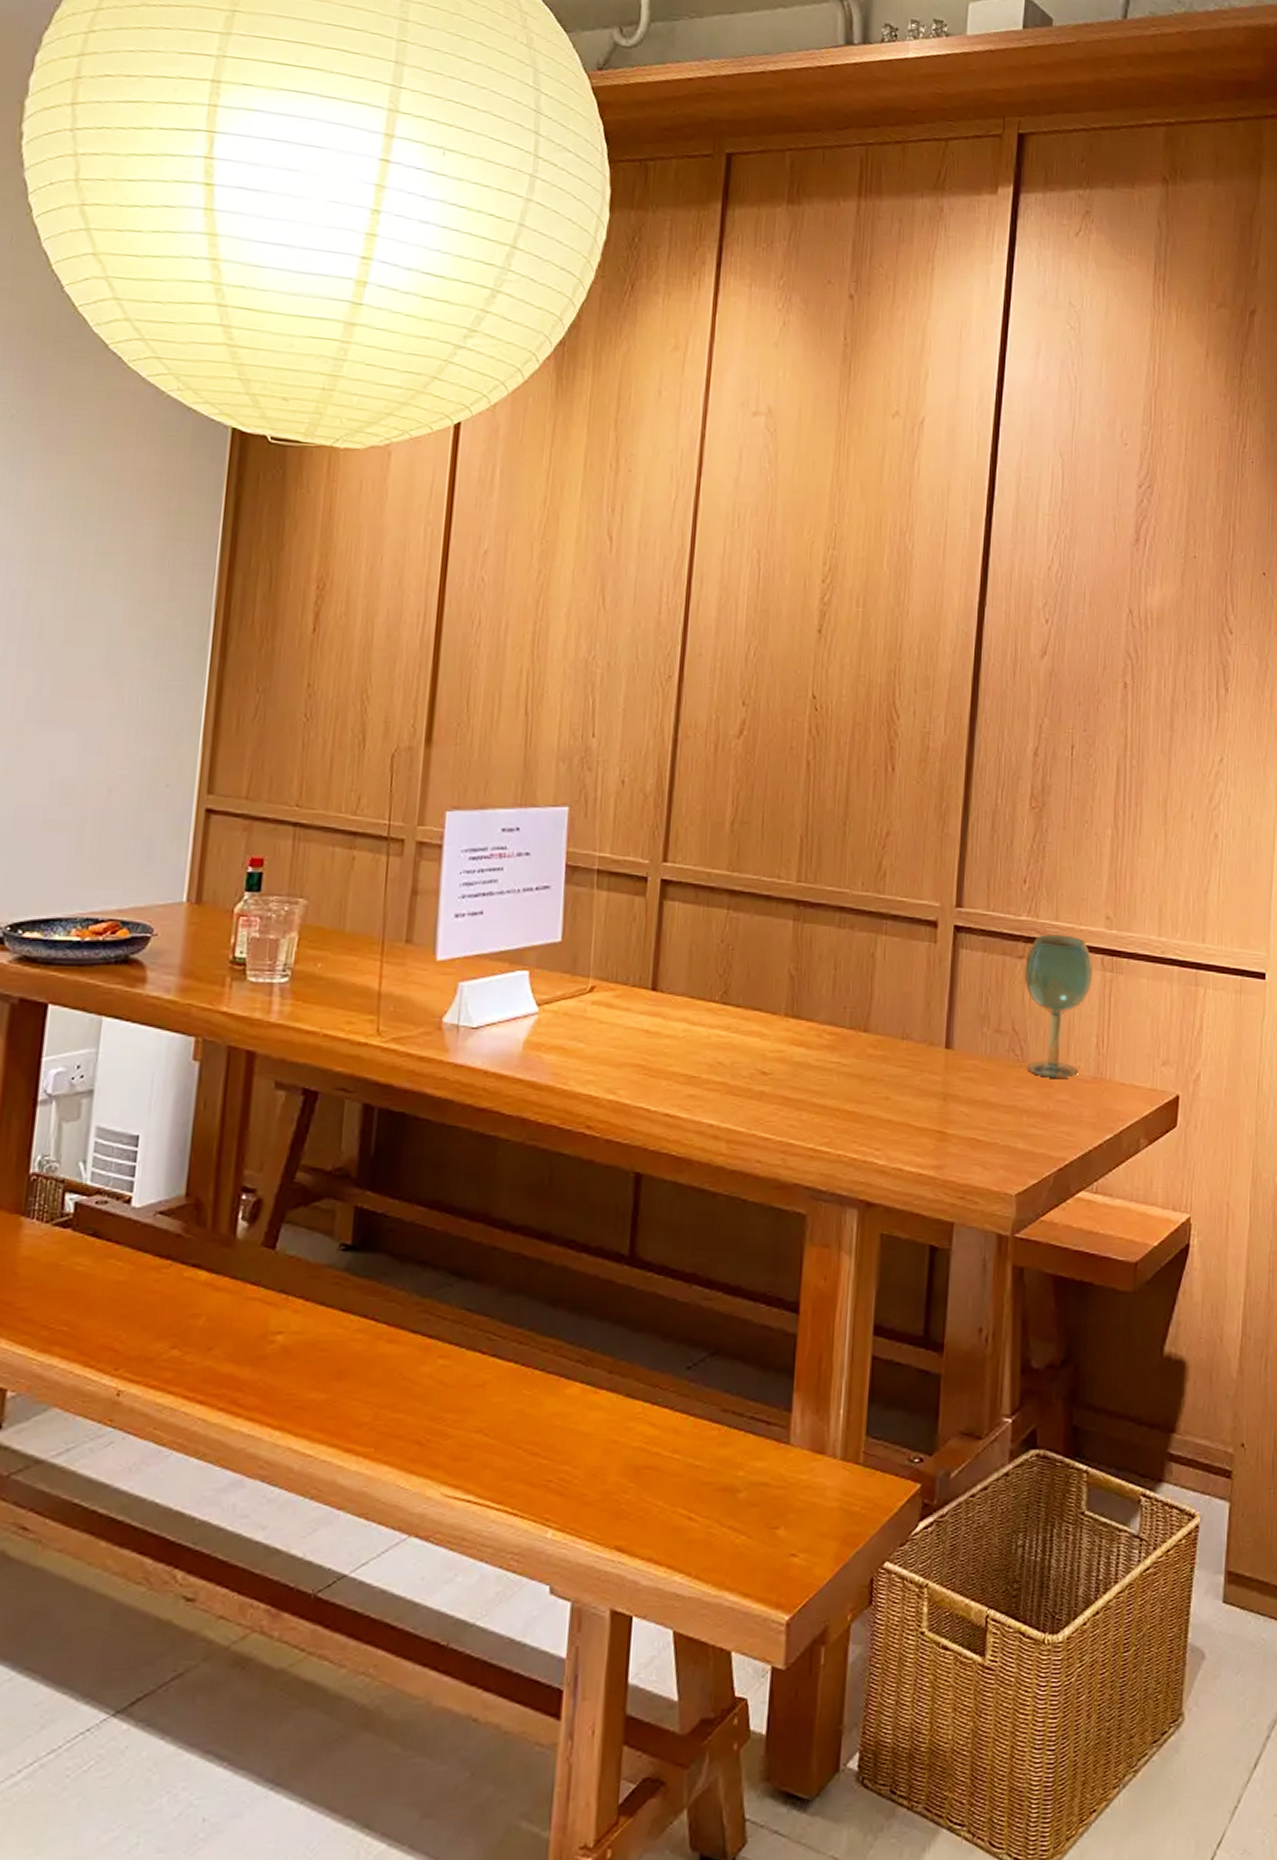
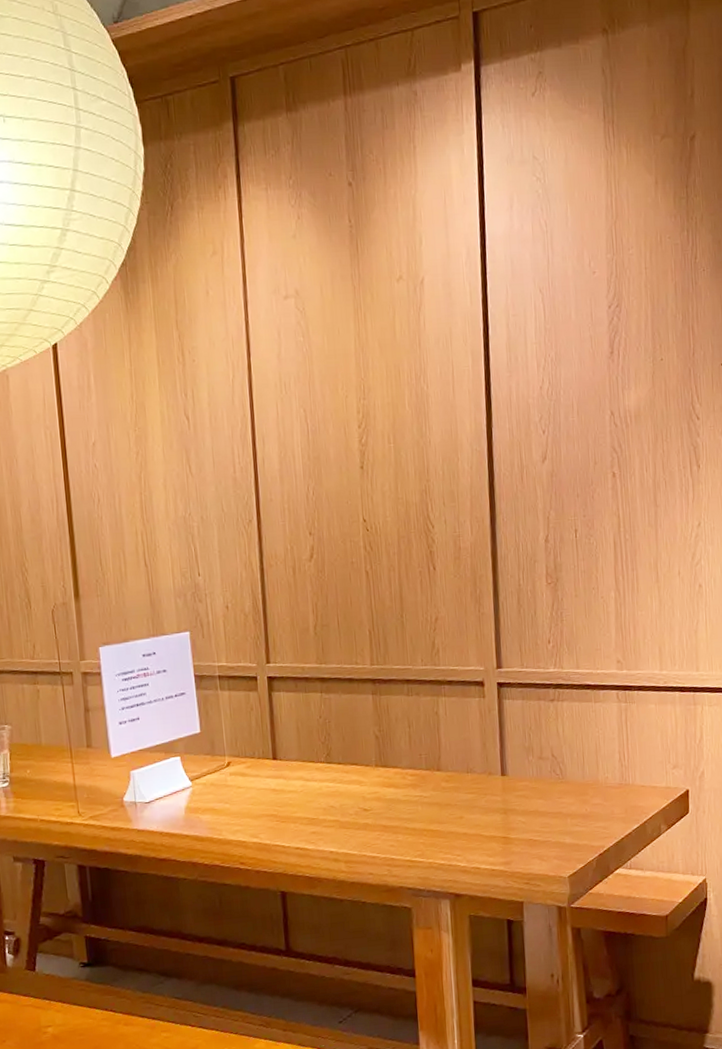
wine glass: present [1024,934,1093,1078] -> none [556,679,612,788]

